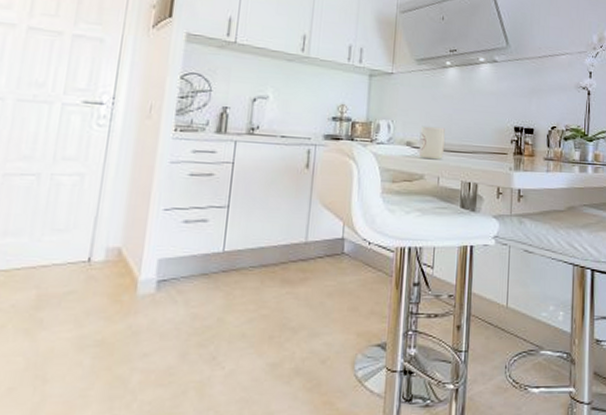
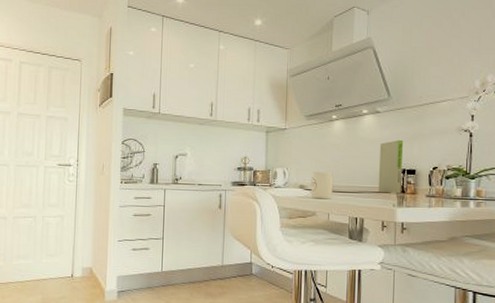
book: none [493,94,522,156] -> present [378,140,404,194]

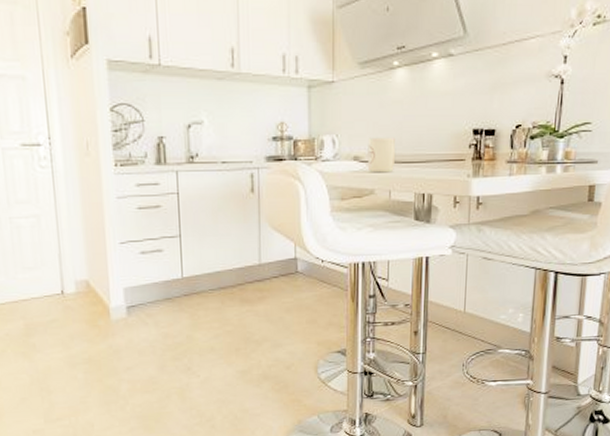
book: present [378,140,404,194] -> none [449,92,482,161]

